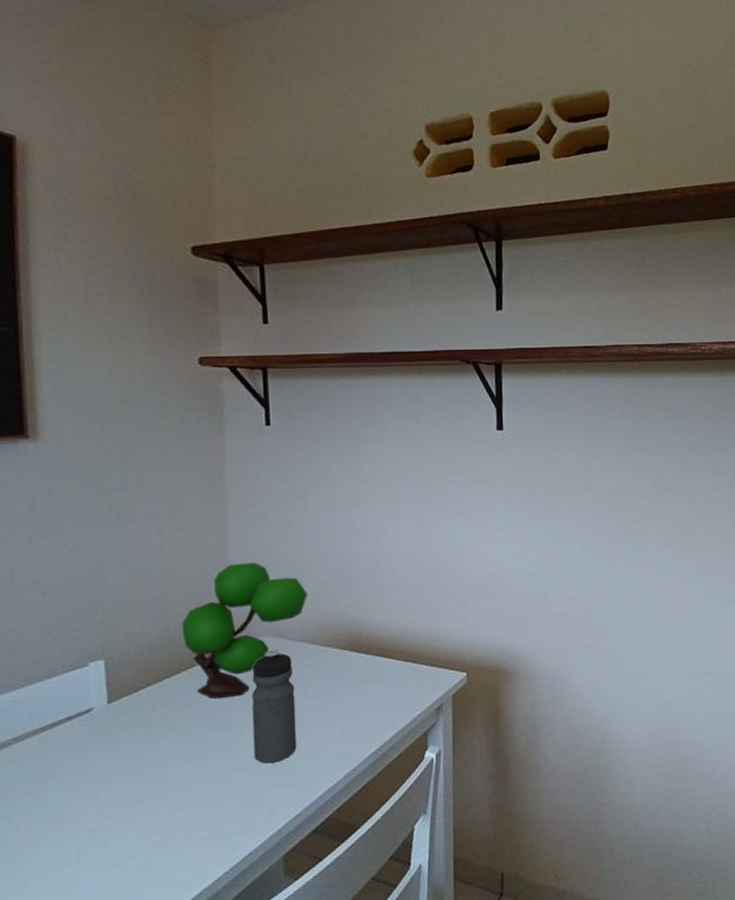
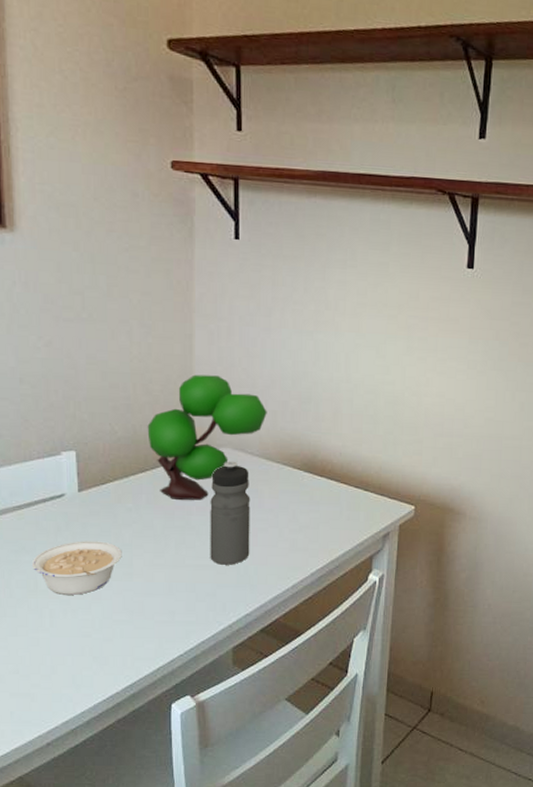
legume: none [55,755,158,823] -> present [31,541,122,595]

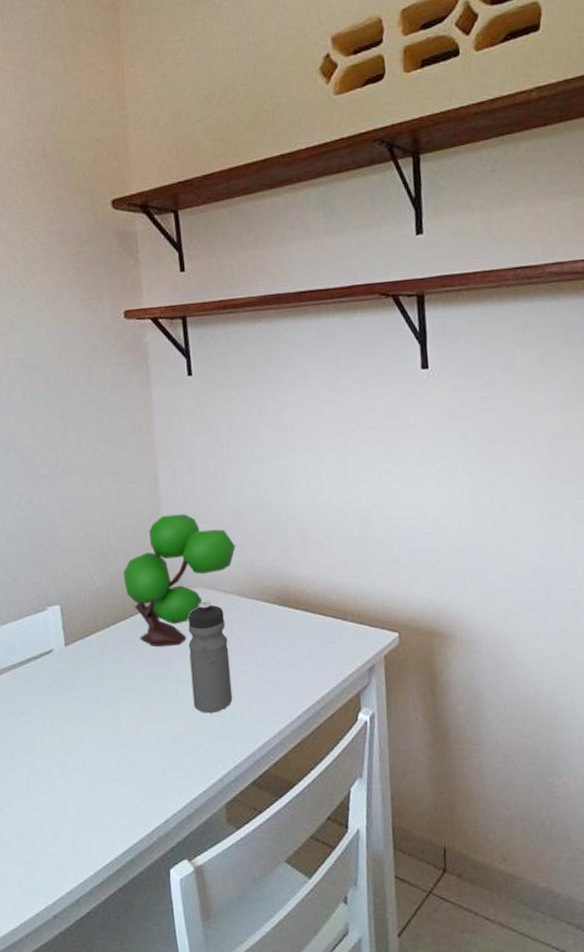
legume: present [31,541,122,595] -> none [28,696,110,754]

